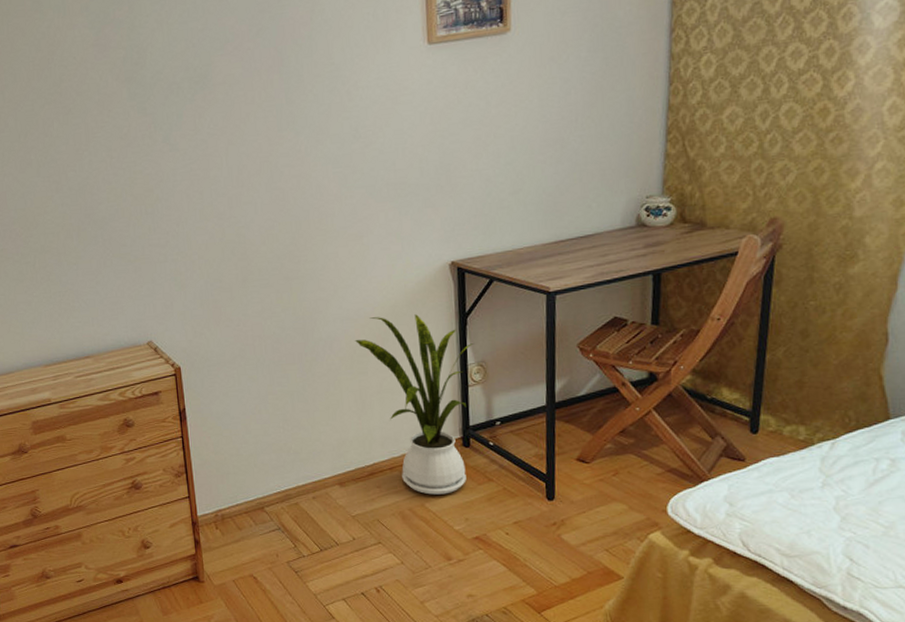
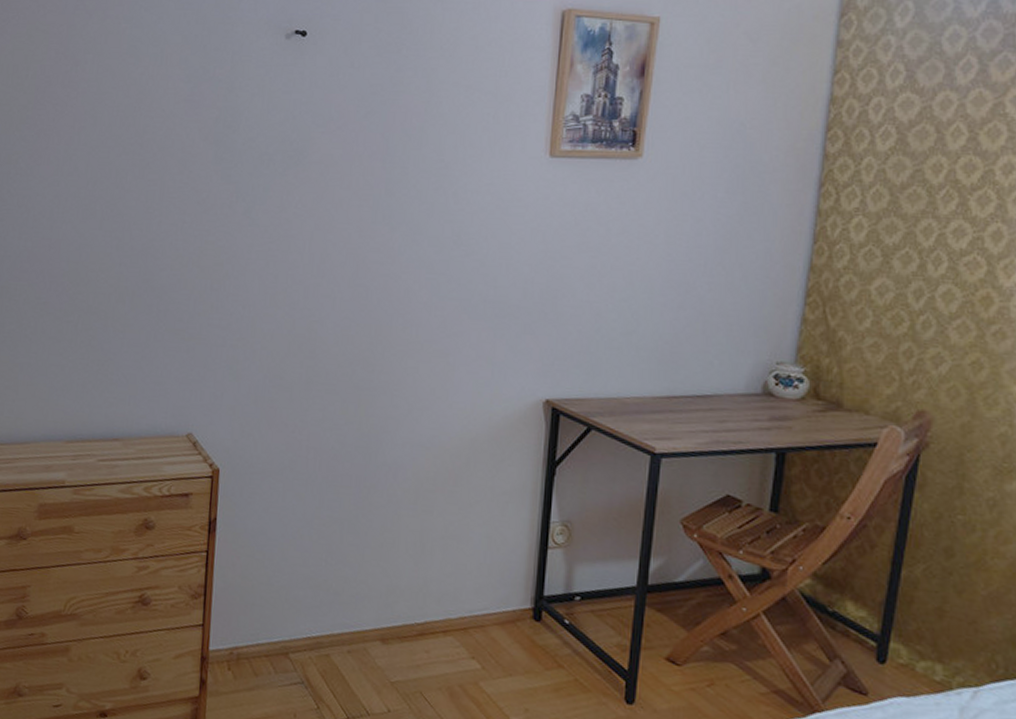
house plant: present [354,314,474,495] -> none [423,448,560,675]

